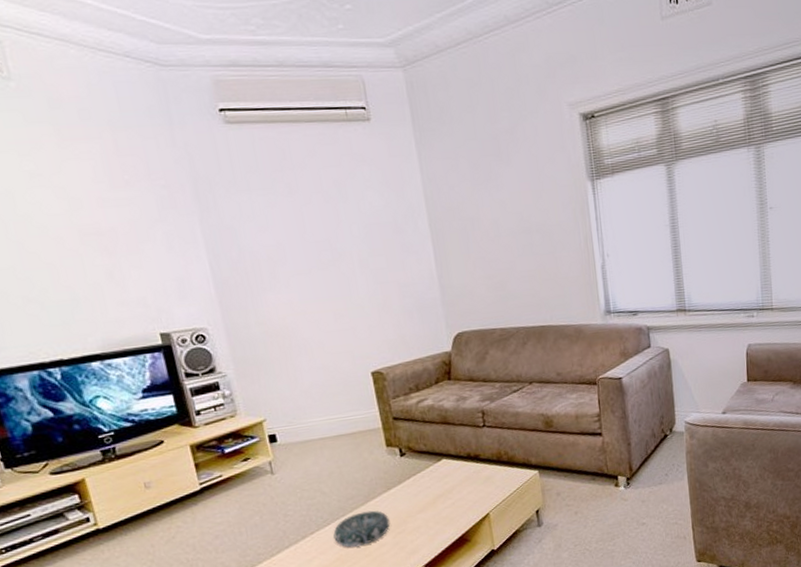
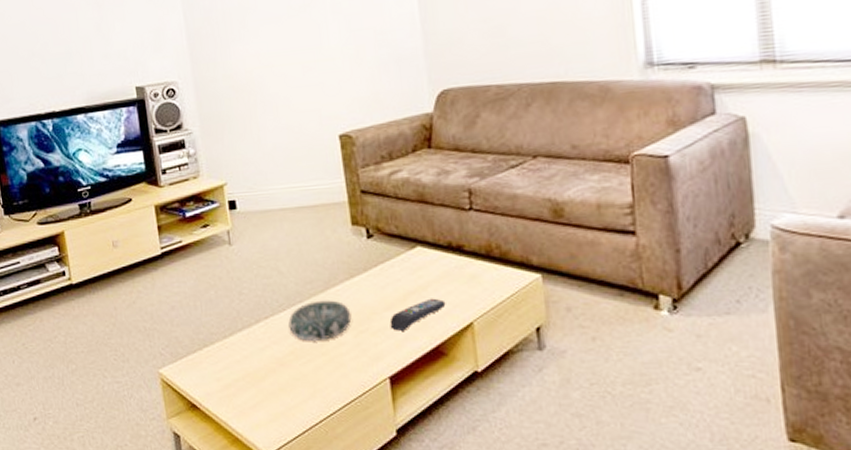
remote control: none [423,498,468,528] -> present [389,298,446,331]

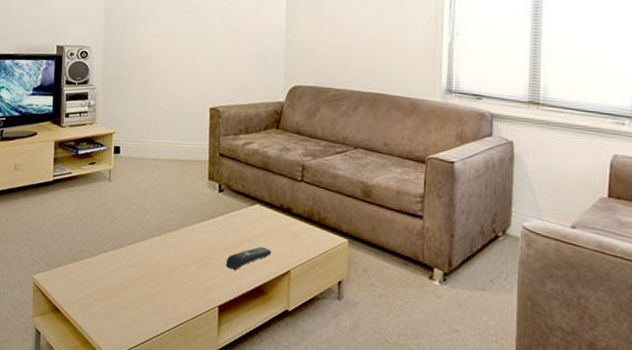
decorative bowl: present [288,300,352,341] -> none [145,236,197,269]

